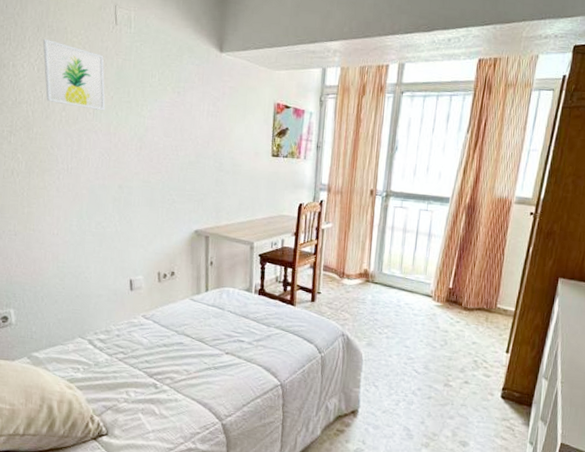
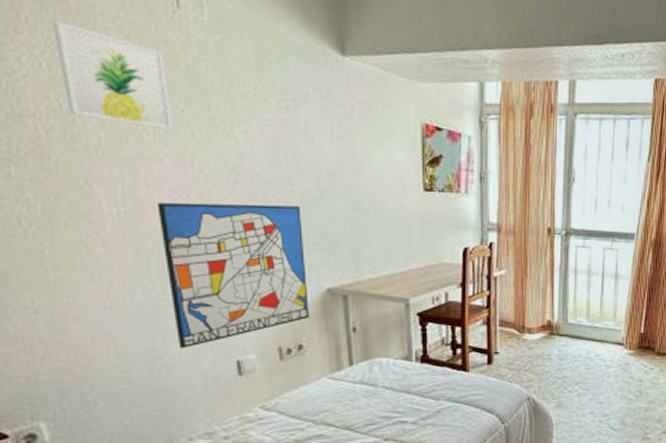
wall art: none [91,162,182,267] -> present [157,202,309,349]

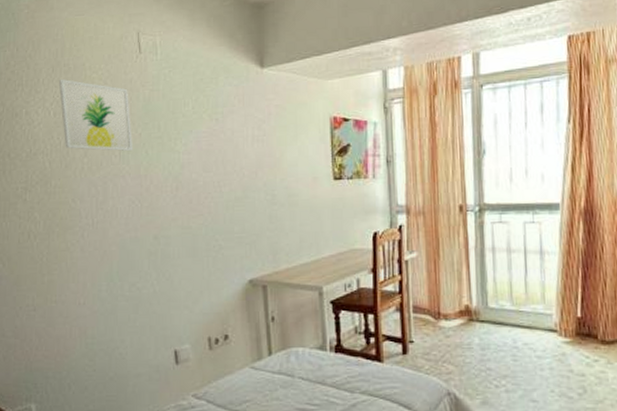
wall art: present [157,202,309,349] -> none [120,205,233,340]

